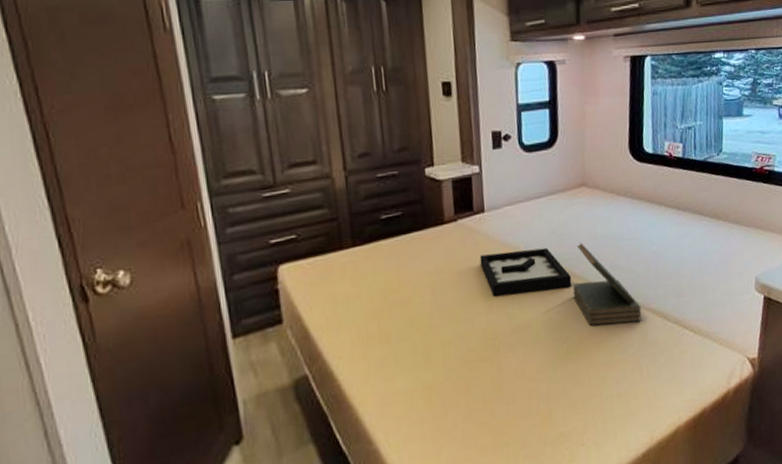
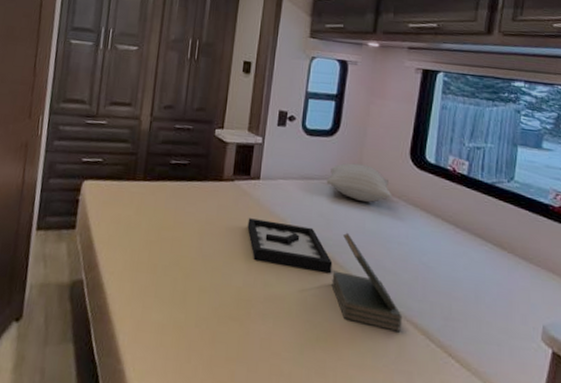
pillow: none [553,170,618,209] -> present [326,163,392,203]

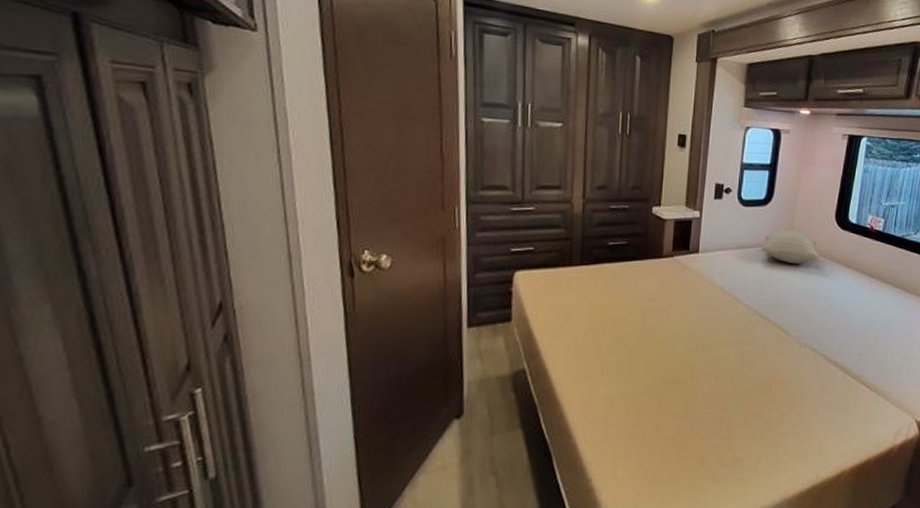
decorative tray: present [247,218,333,274] -> none [688,290,767,331]
bible: present [331,232,403,333] -> none [766,293,826,372]

